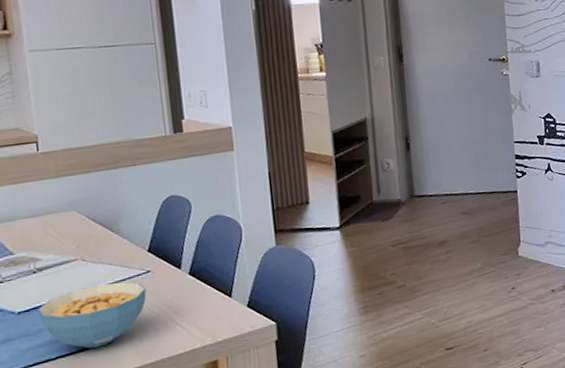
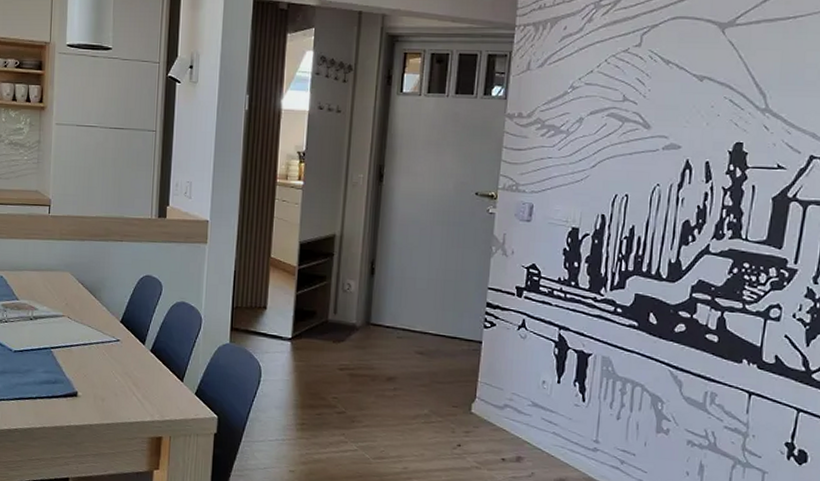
cereal bowl: present [37,282,147,349] -> none [28,342,114,398]

